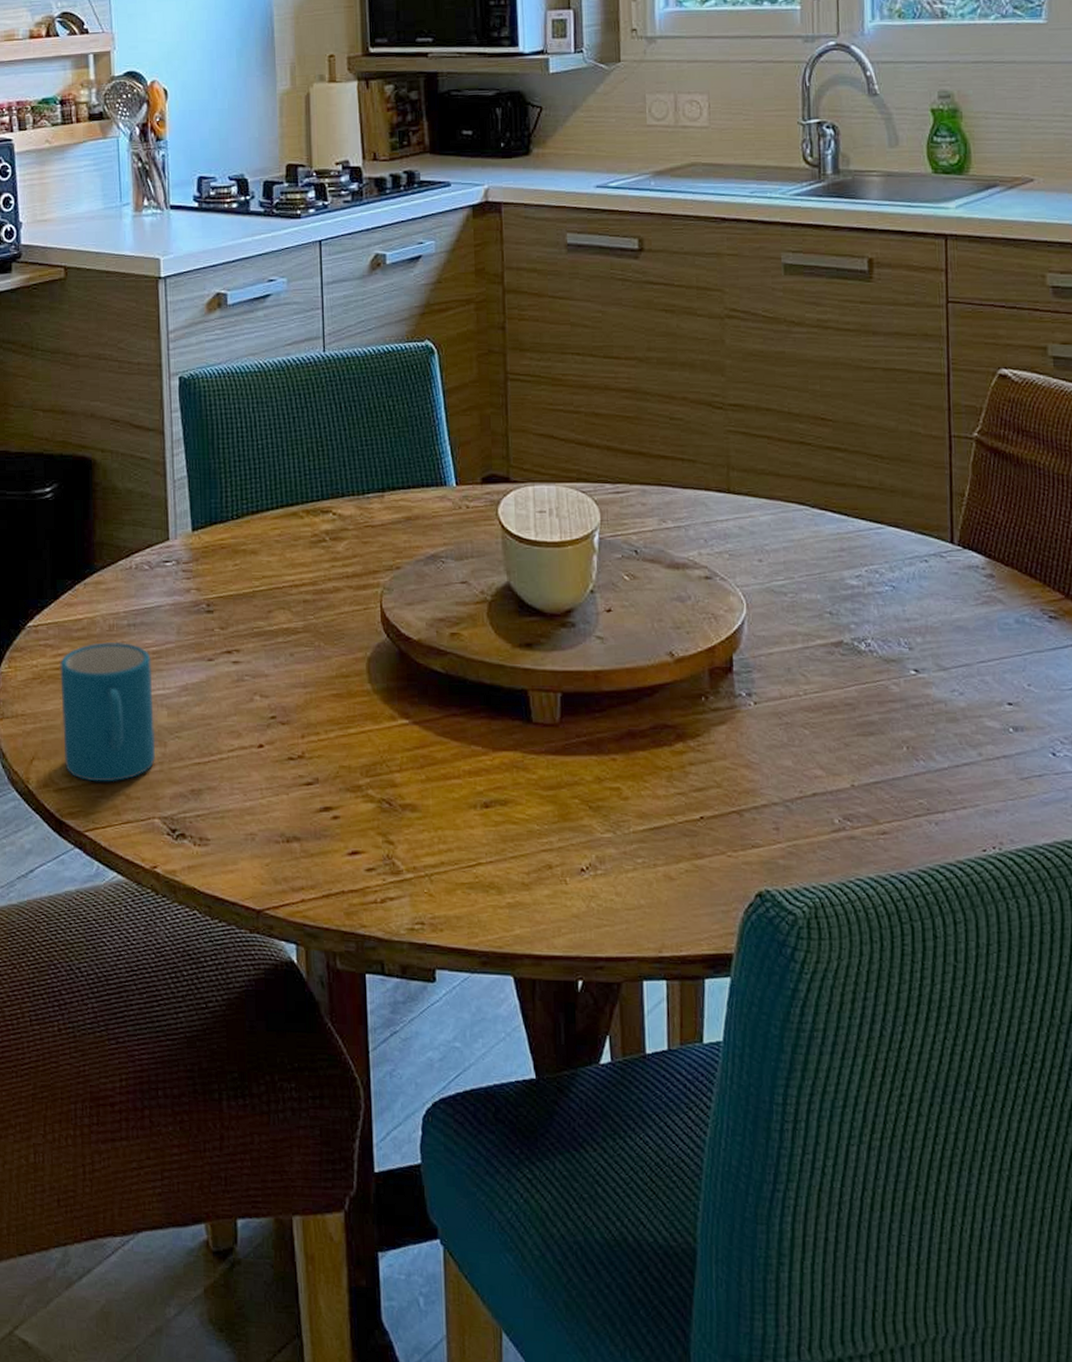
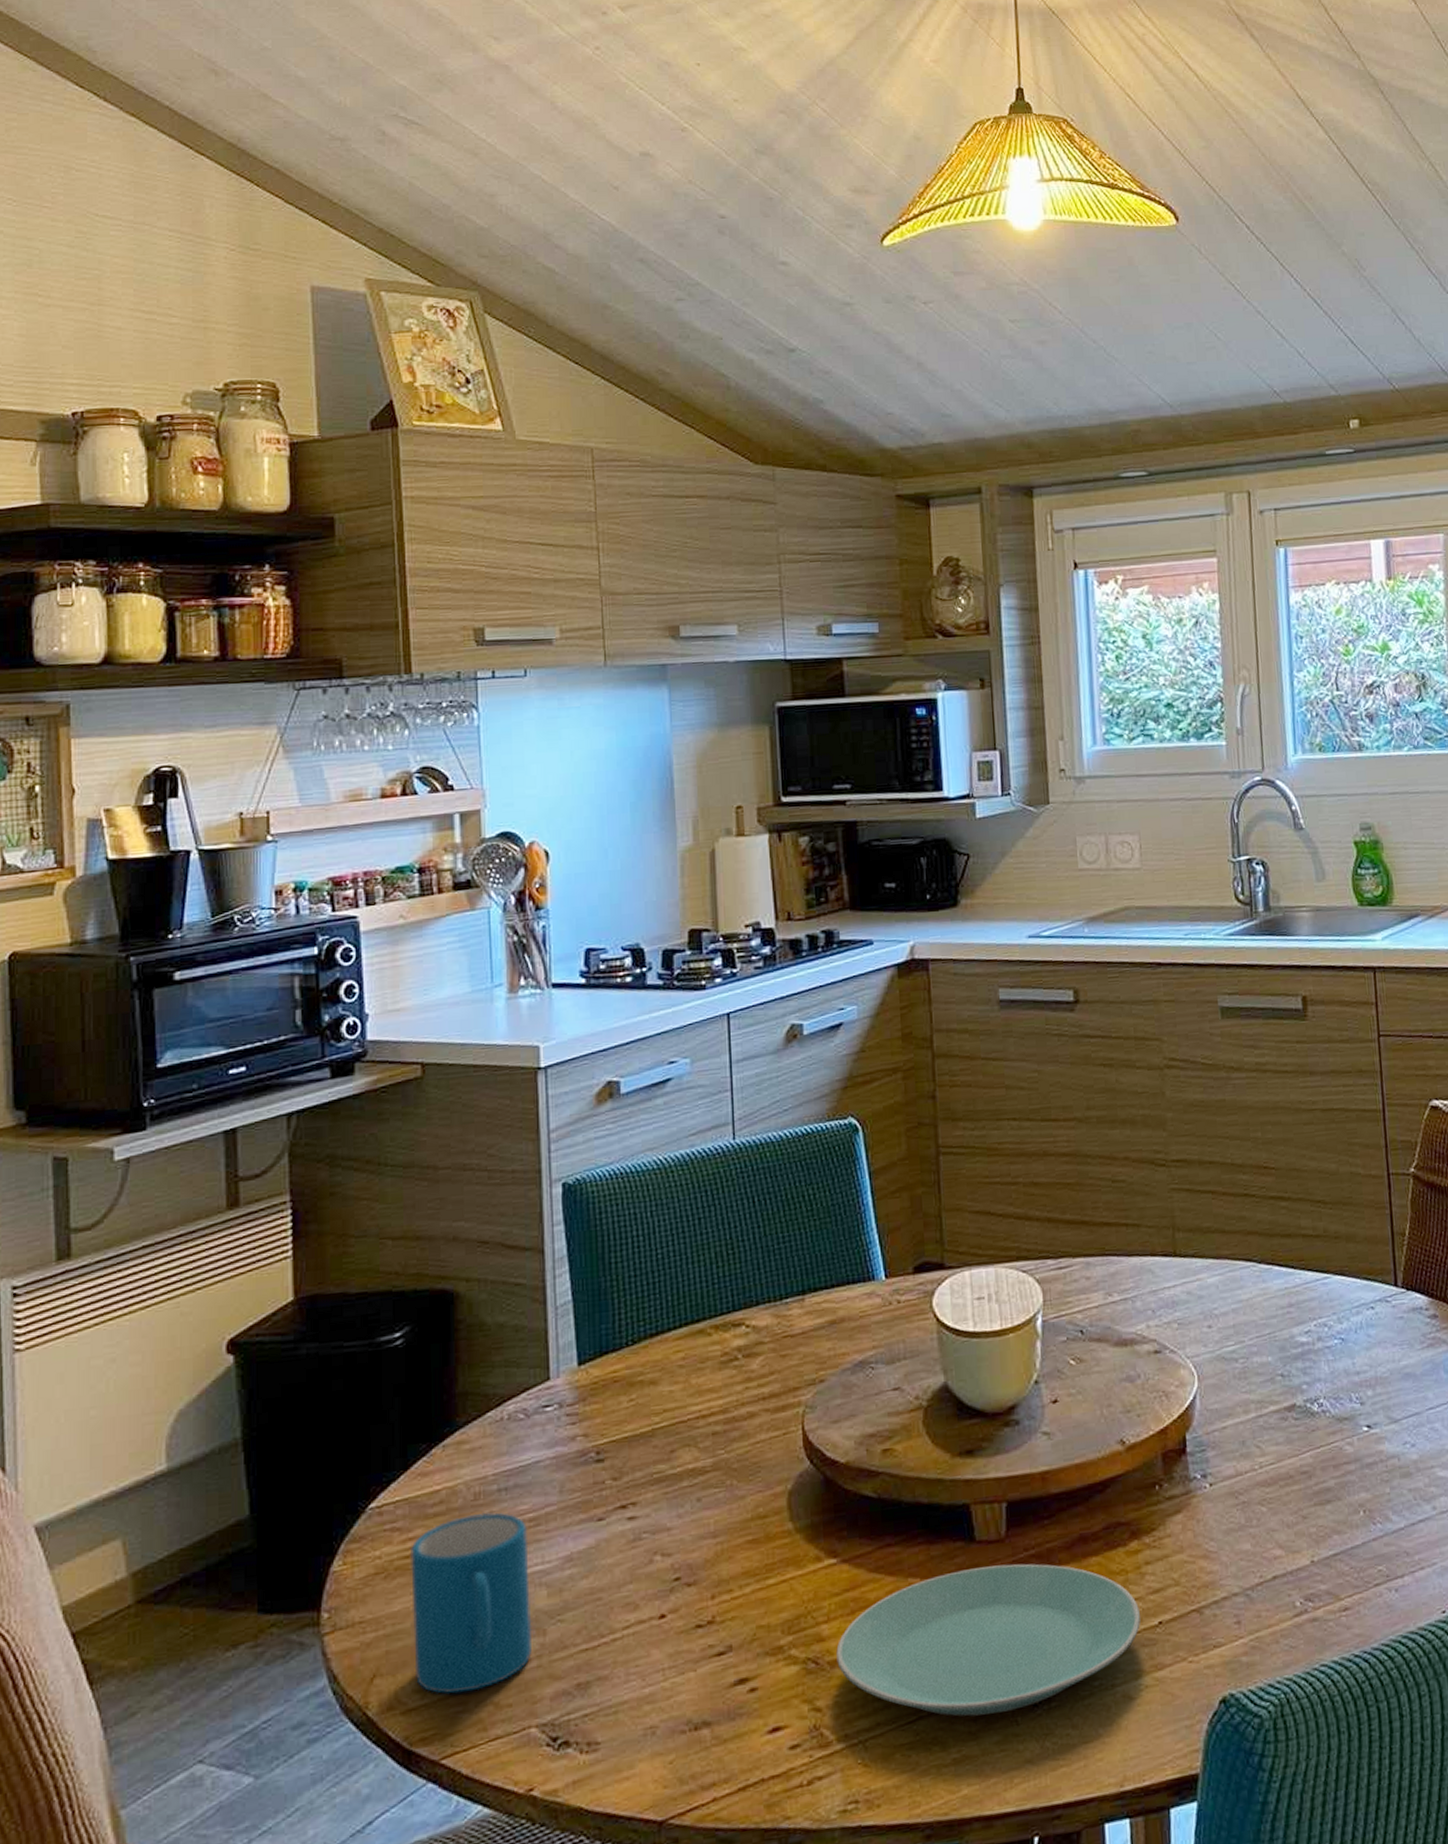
plate: none [407,745,683,871] -> present [836,1563,1140,1717]

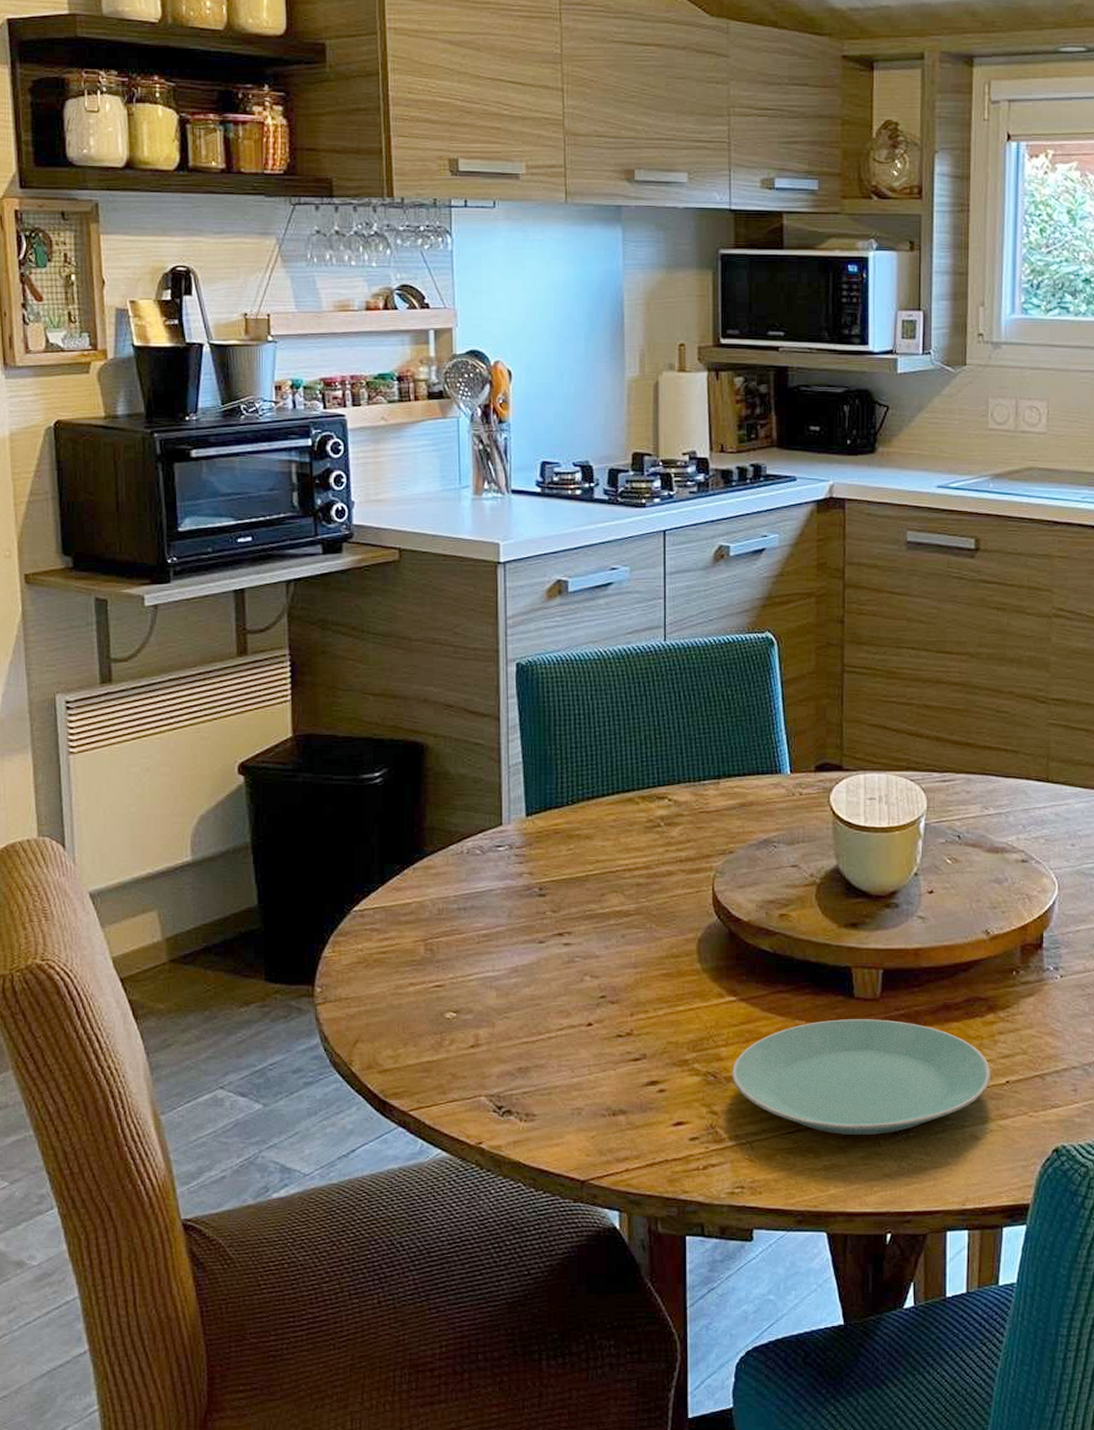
mug: present [411,1512,532,1695] -> none [386,925,484,1063]

